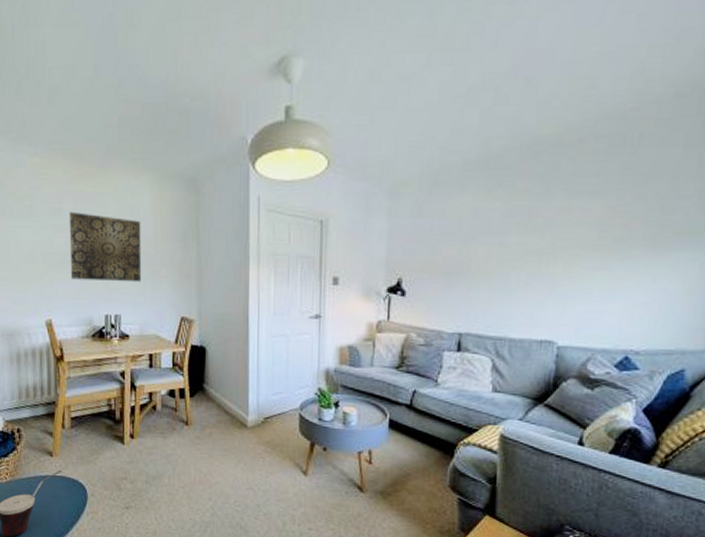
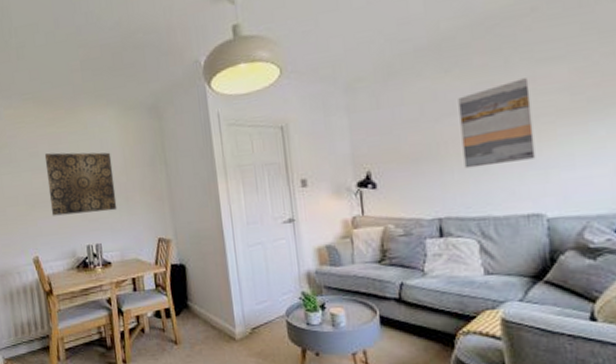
wall art: none [491,208,564,289] -> present [458,78,536,169]

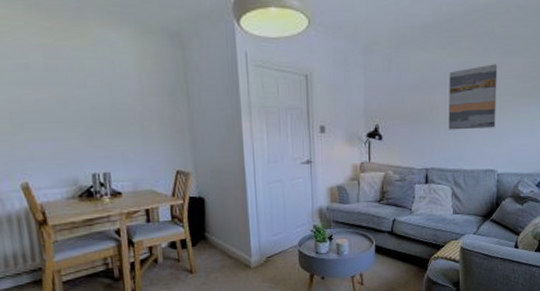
wall art: present [44,152,117,216] -> none [37,68,131,139]

